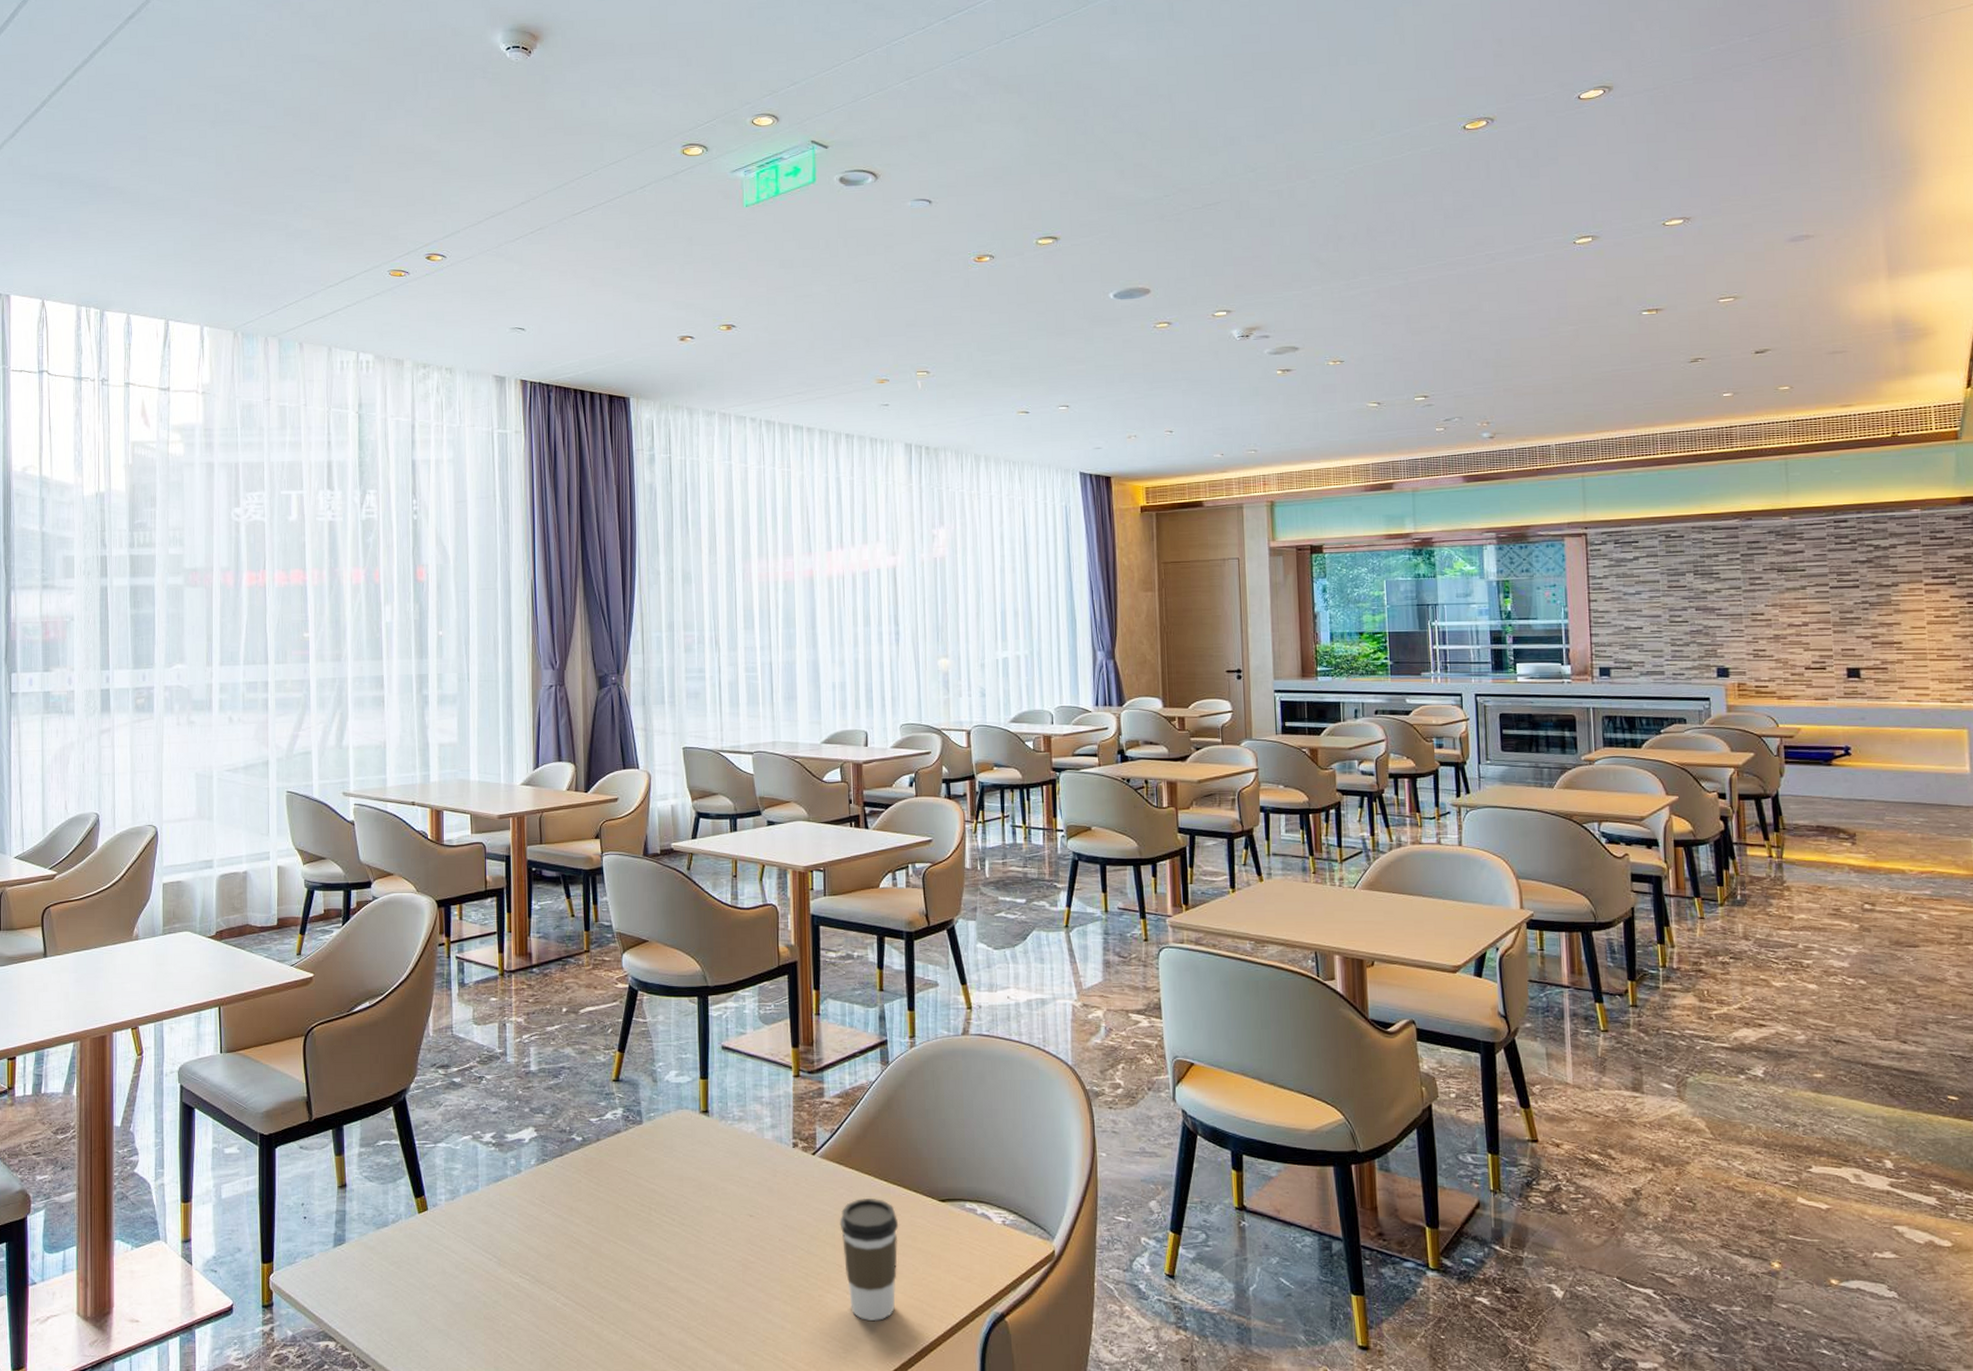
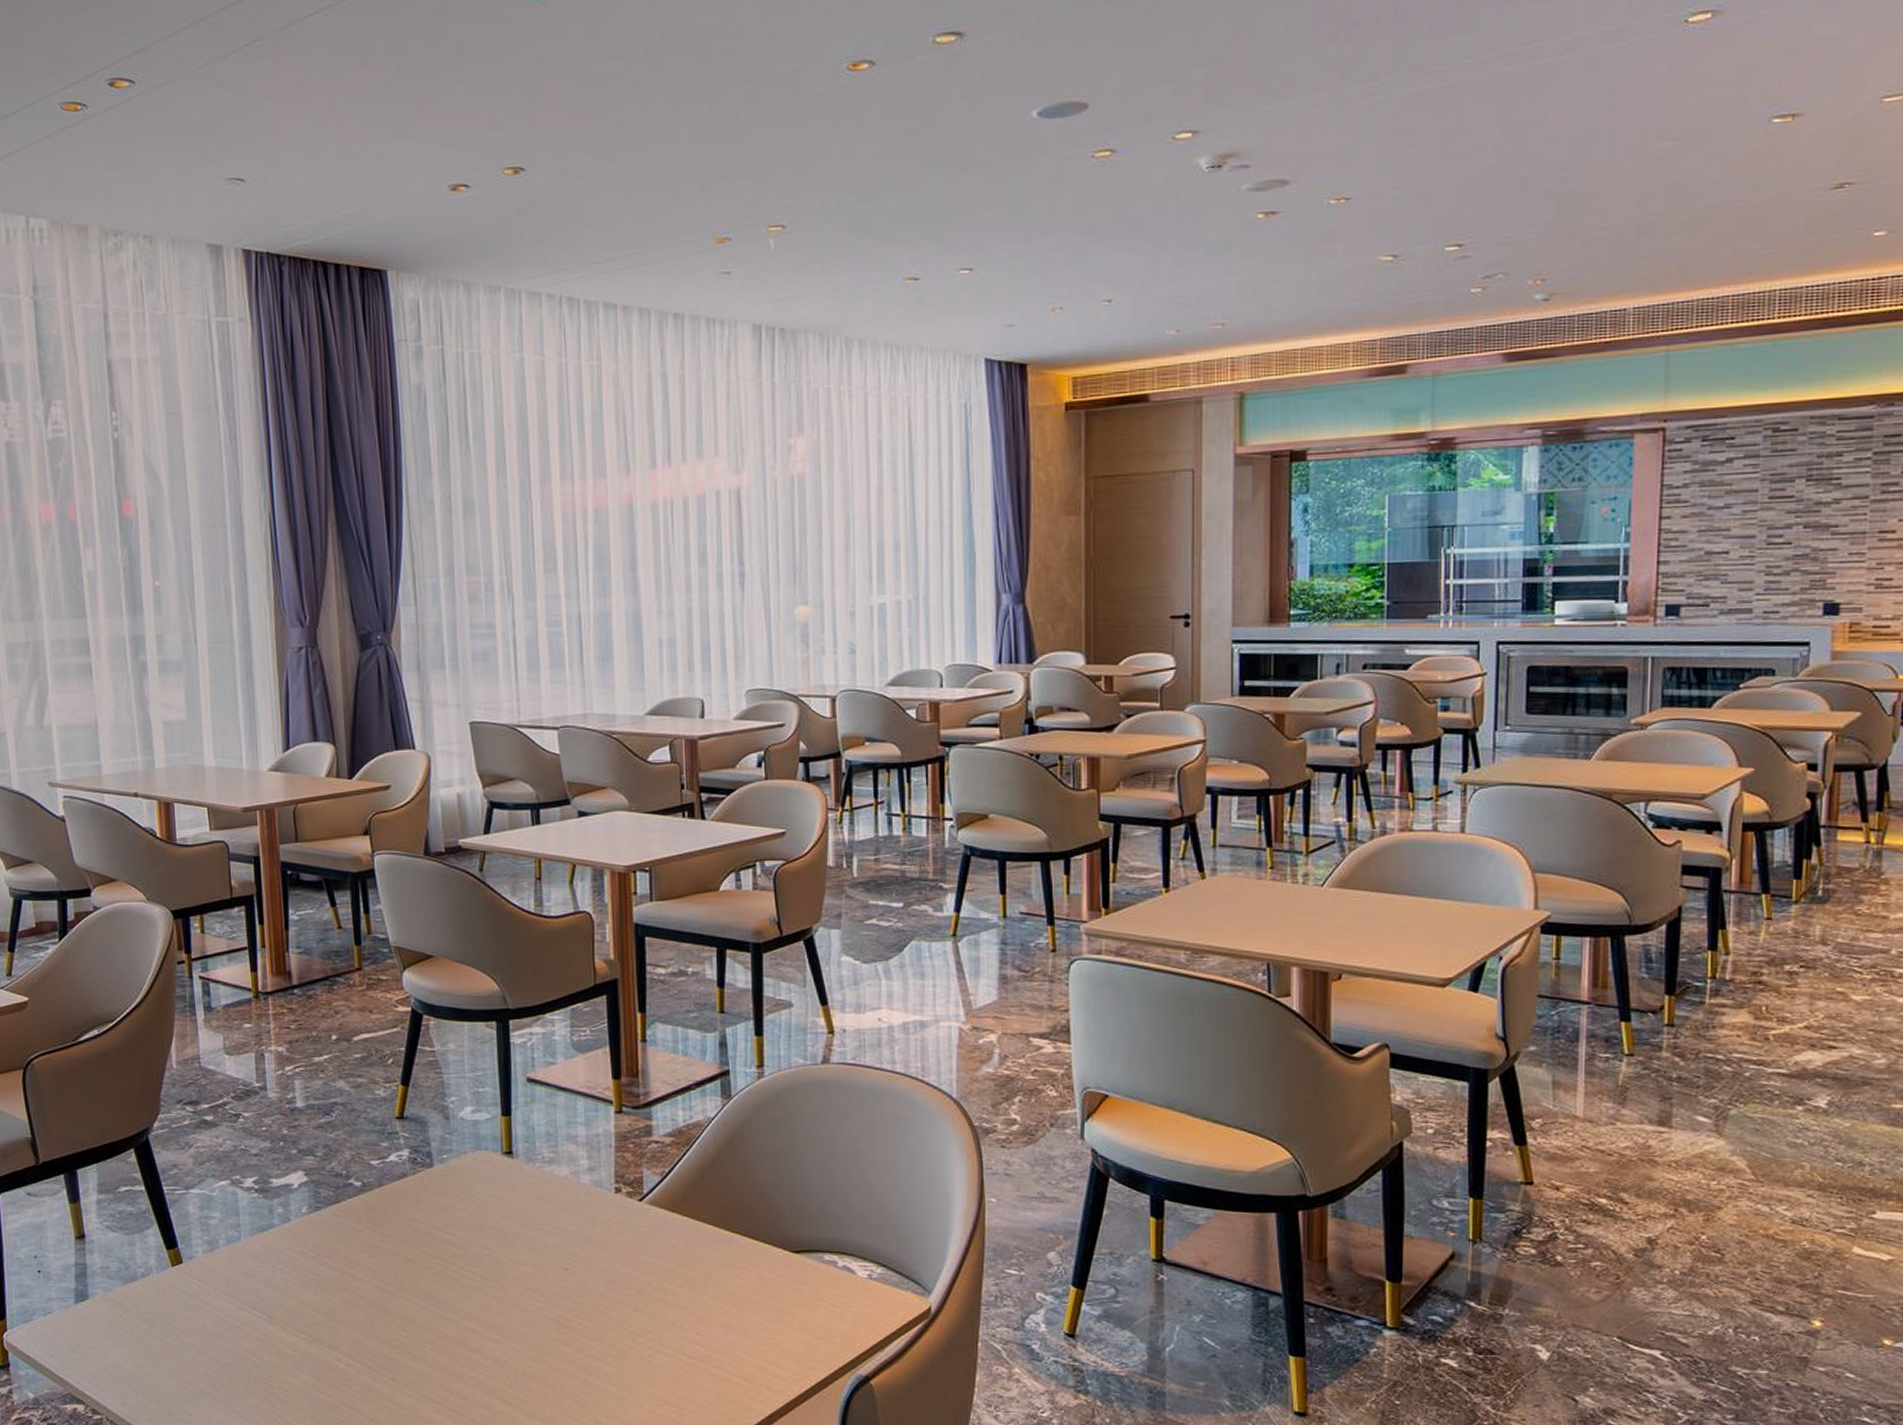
coffee cup: present [839,1199,899,1322] -> none [672,1250,744,1385]

